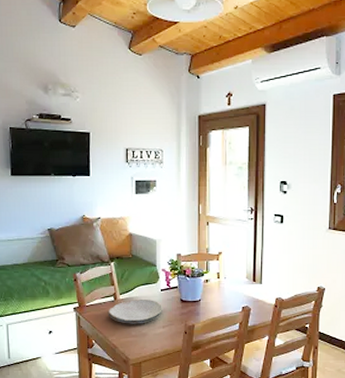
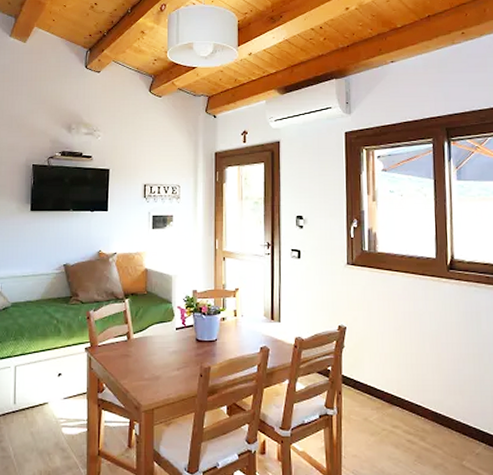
plate: present [108,300,162,324] -> none [120,339,177,366]

